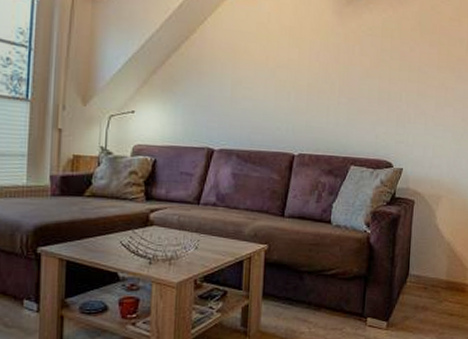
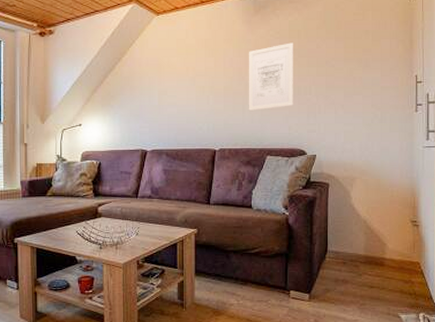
wall art: none [333,41,386,114] -> present [248,42,293,111]

